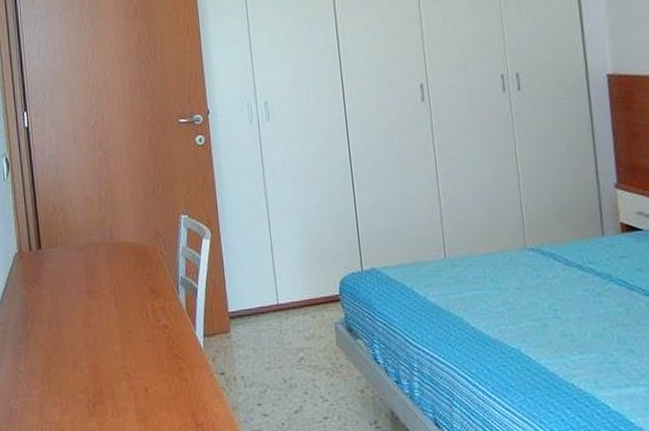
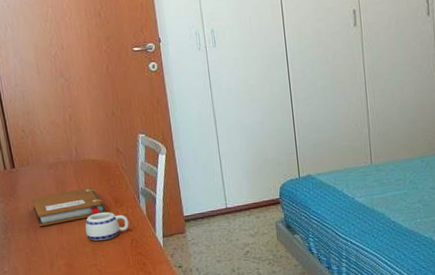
notebook: none [58,274,140,318] -> present [32,187,106,226]
mug: none [115,303,166,339] -> present [85,211,130,241]

